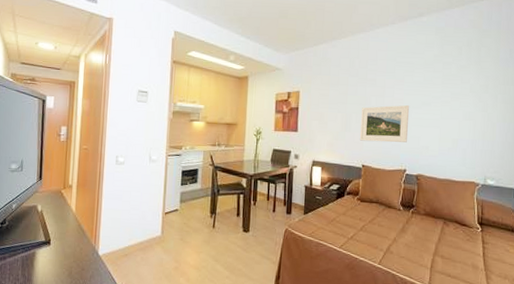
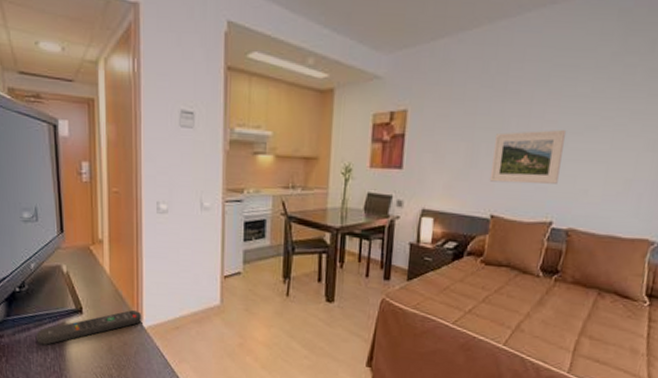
remote control: none [10,241,99,272] -> present [36,310,142,345]

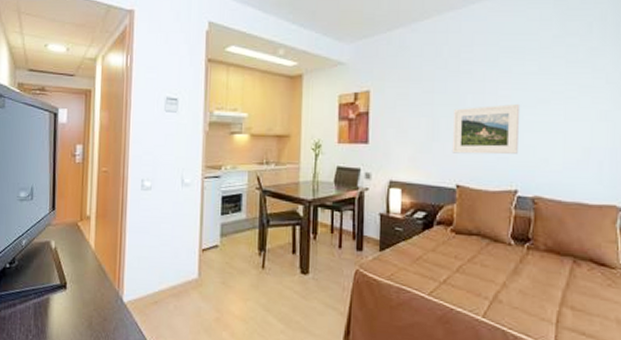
remote control: present [36,310,142,345] -> none [21,285,123,321]

